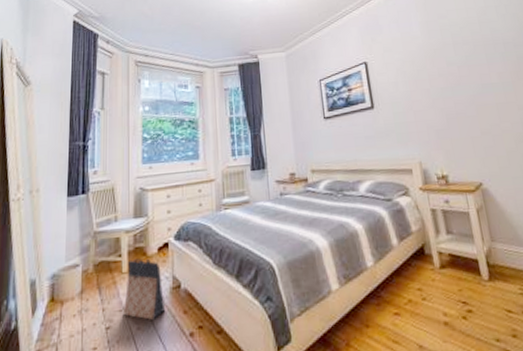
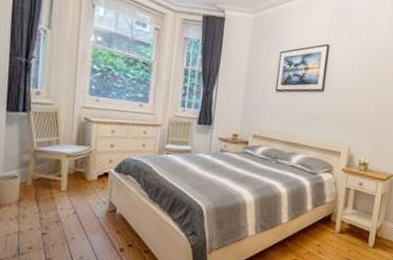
bag: present [122,258,166,320] -> none [59,181,100,234]

